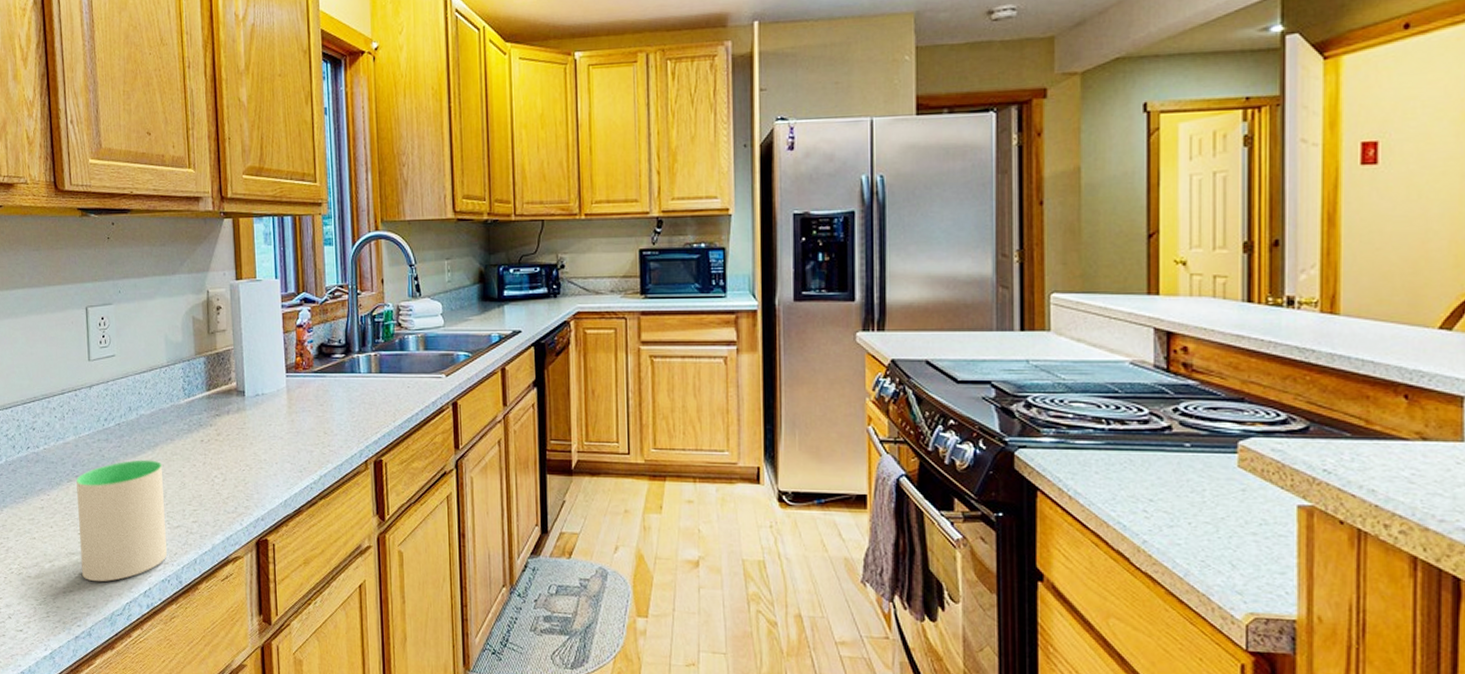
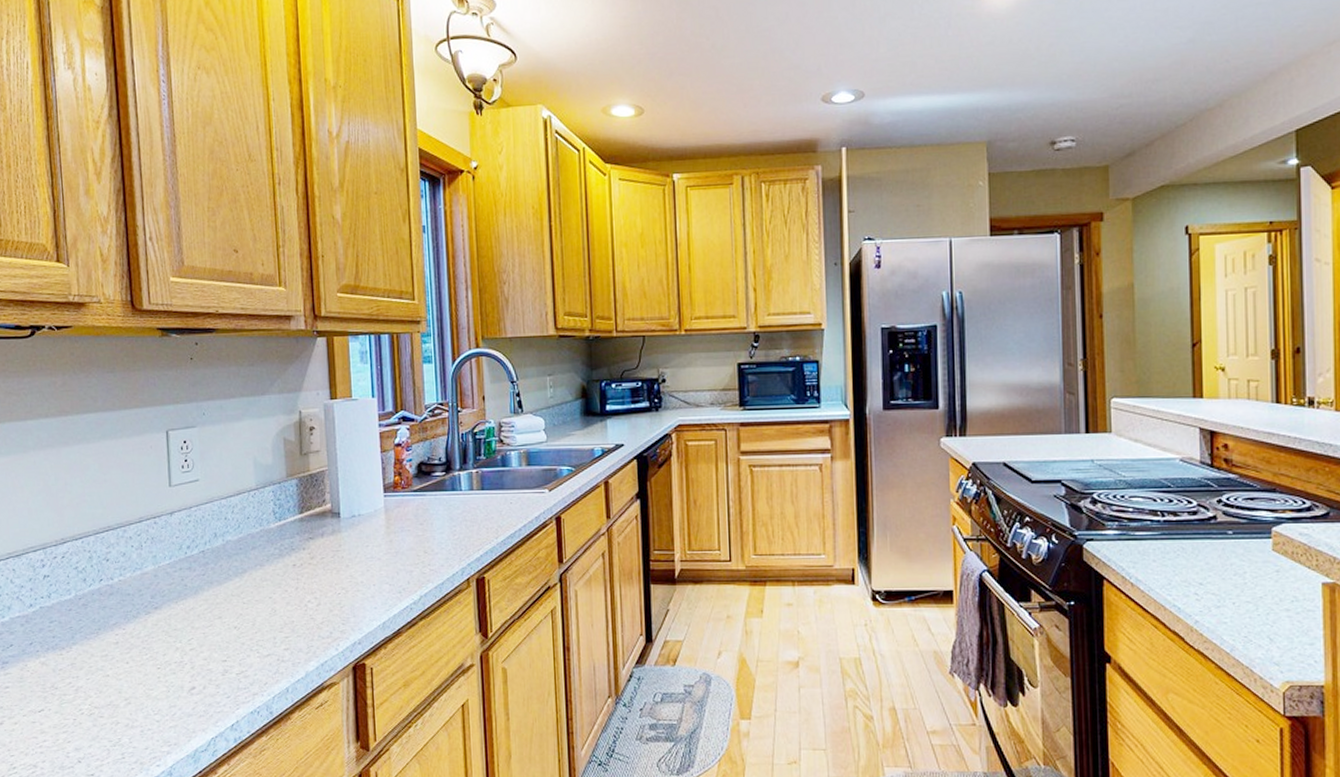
mug: present [76,459,167,582] -> none [155,587,256,717]

